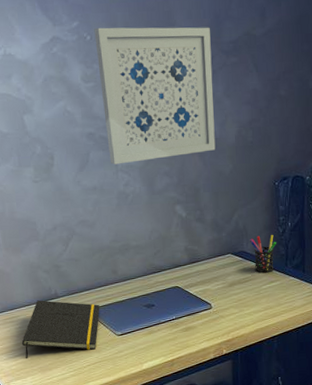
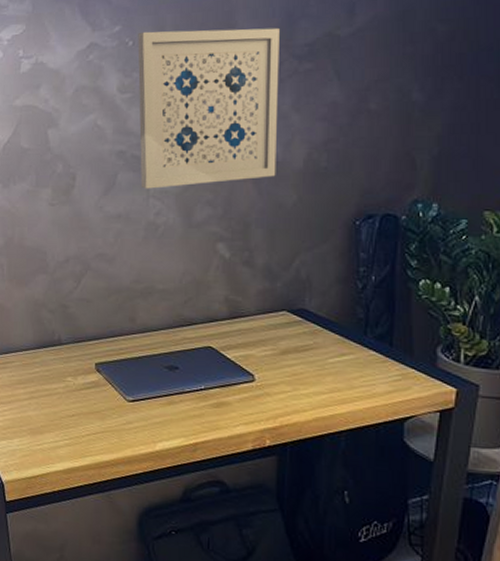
notepad: present [22,300,100,358] -> none [13,345,110,416]
pen holder: present [249,235,276,274] -> none [314,290,352,342]

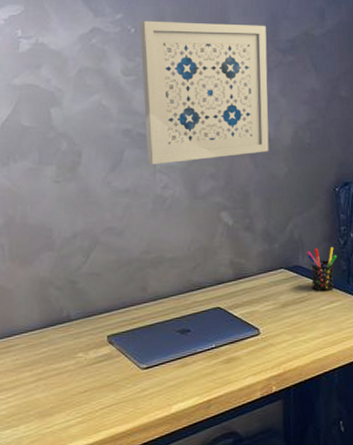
pen holder: none [314,290,352,342] -> present [306,247,337,292]

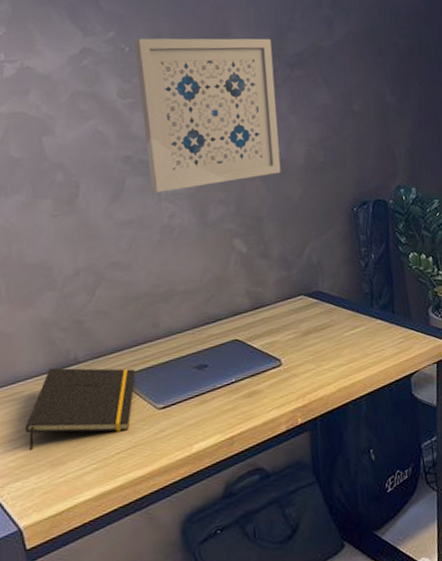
notepad: none [18,324,122,400] -> present [25,367,135,450]
pen holder: present [306,247,337,292] -> none [325,270,358,318]

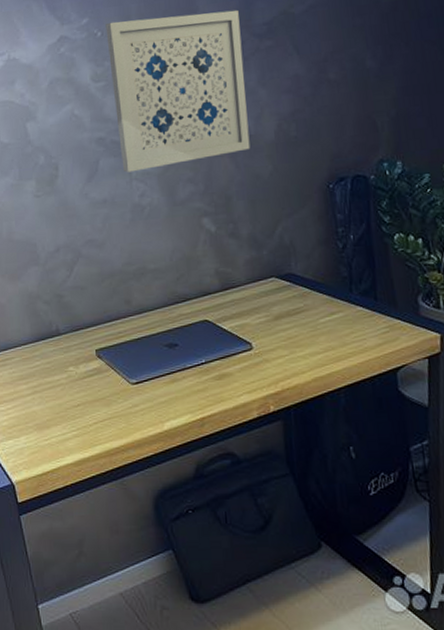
notepad: present [25,367,135,450] -> none [16,338,110,412]

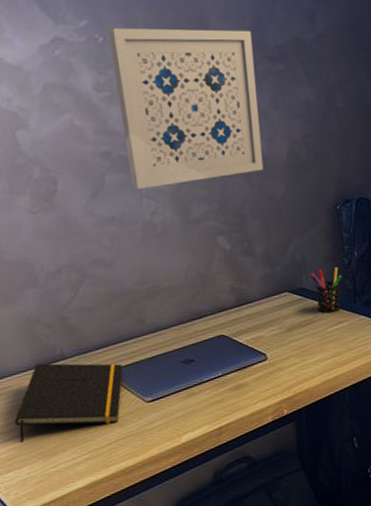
notepad: none [16,338,110,412] -> present [15,363,123,442]
pen holder: none [298,251,335,303] -> present [309,267,342,314]

